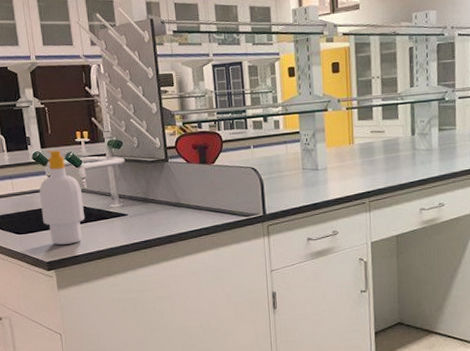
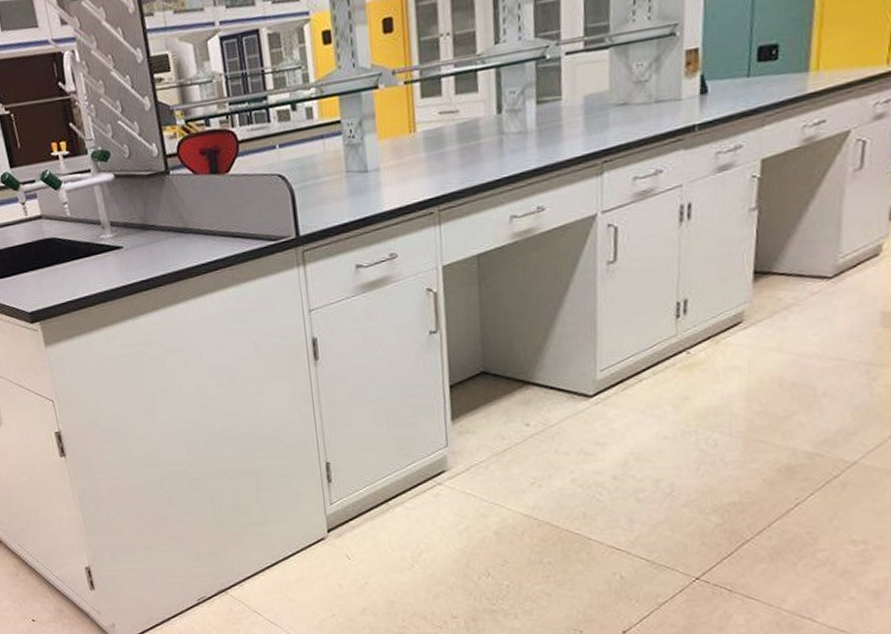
soap bottle: present [39,150,85,245] -> none [12,169,71,291]

